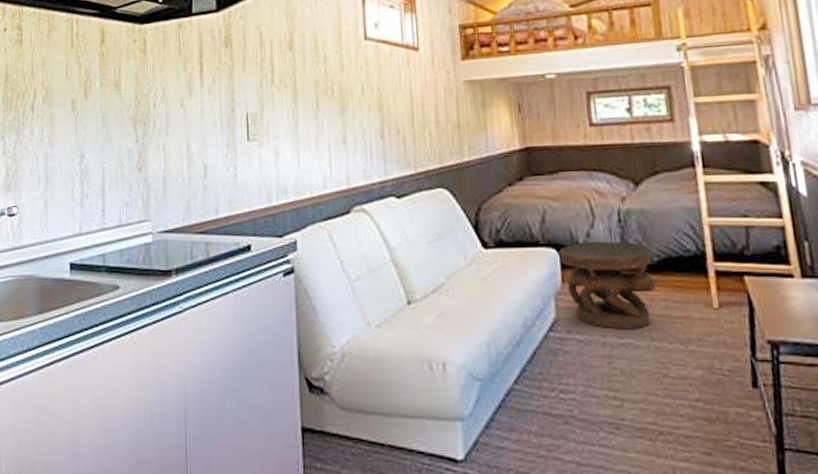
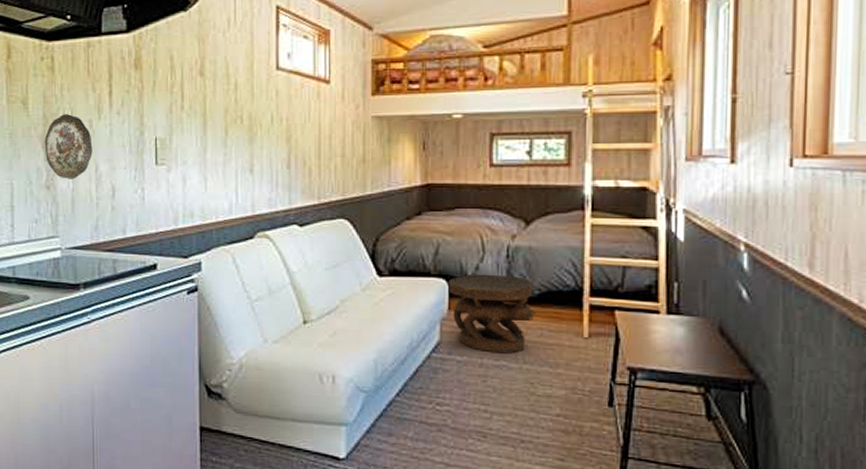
decorative plate: none [136,94,184,160] -> present [44,114,93,179]

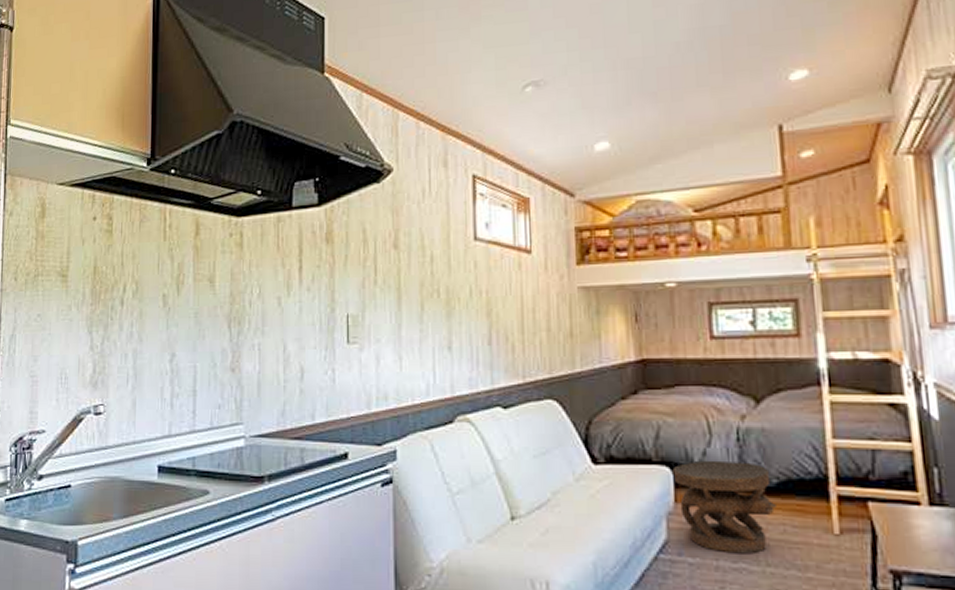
decorative plate: present [44,114,93,179] -> none [230,291,281,361]

